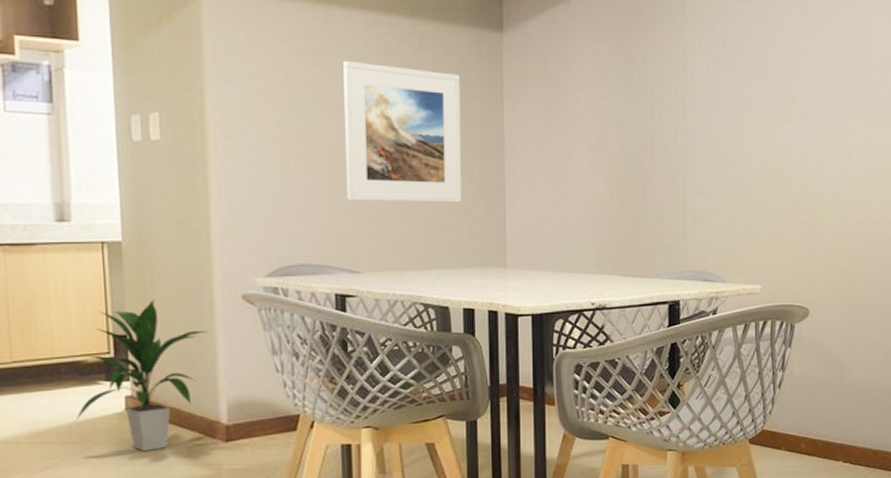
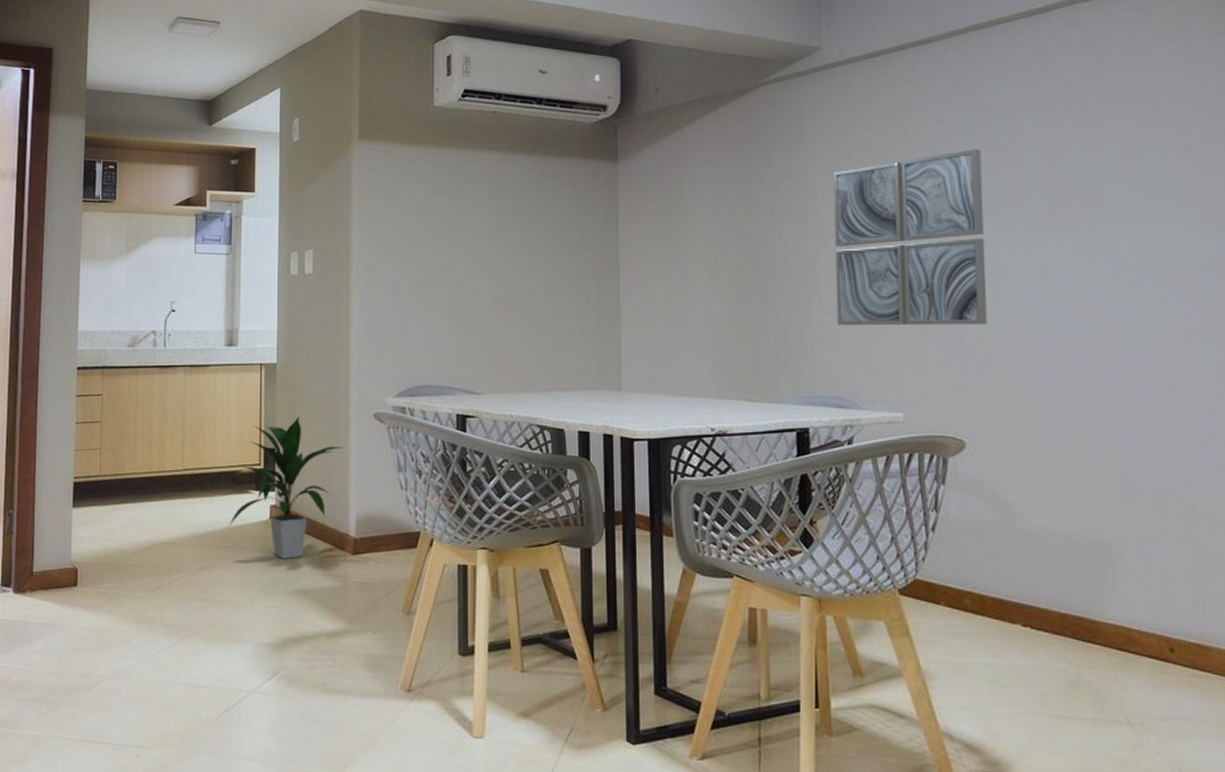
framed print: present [343,60,462,203] -> none [469,196,578,326]
wall art: none [708,40,838,206] -> present [833,149,988,326]

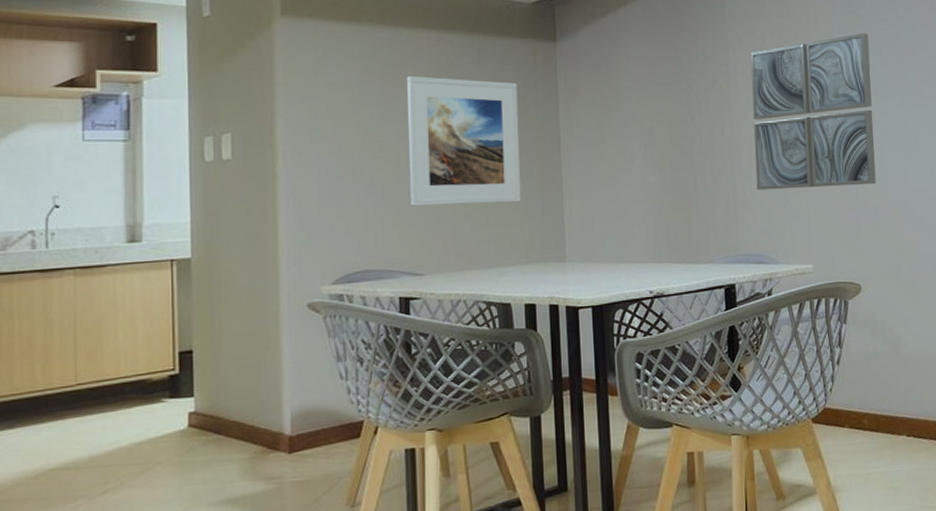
indoor plant: present [228,416,345,559] -> none [136,313,275,468]
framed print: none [469,196,578,326] -> present [407,75,521,206]

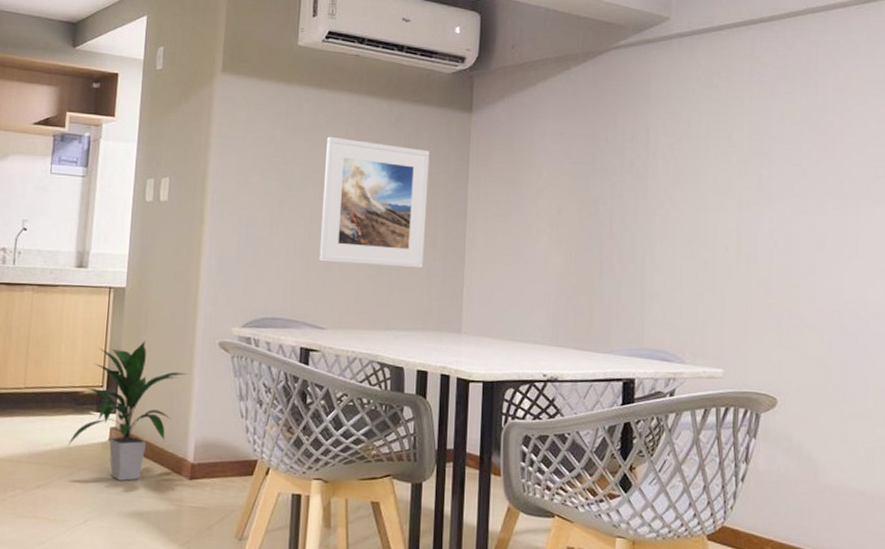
indoor plant: none [136,313,275,468] -> present [66,341,188,481]
wall art: present [750,33,876,191] -> none [667,124,810,291]

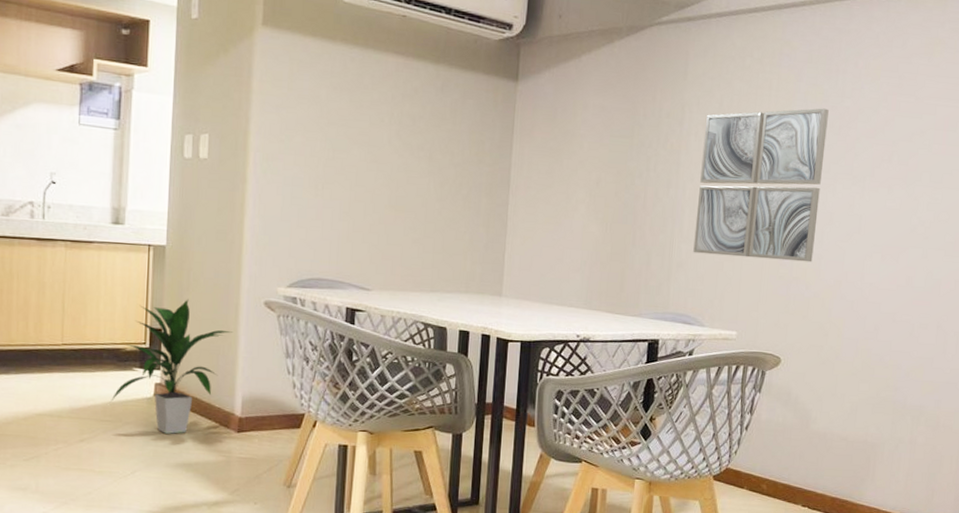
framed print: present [319,136,430,269] -> none [364,98,476,234]
wall art: none [667,124,810,291] -> present [693,108,829,262]

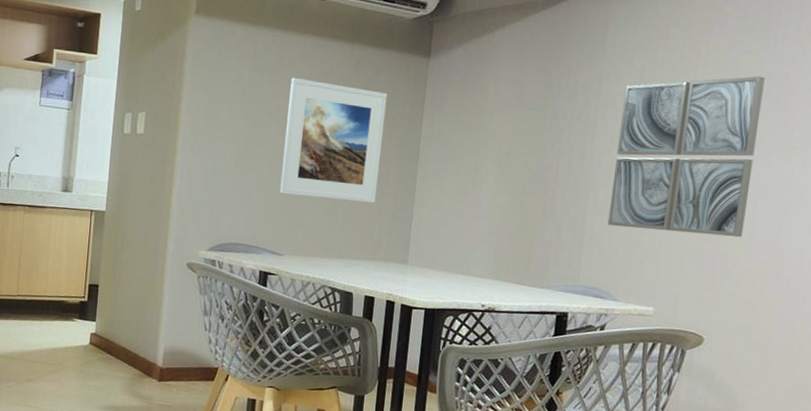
indoor plant: present [109,299,234,434] -> none [53,259,159,380]
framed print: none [364,98,476,234] -> present [279,77,388,204]

